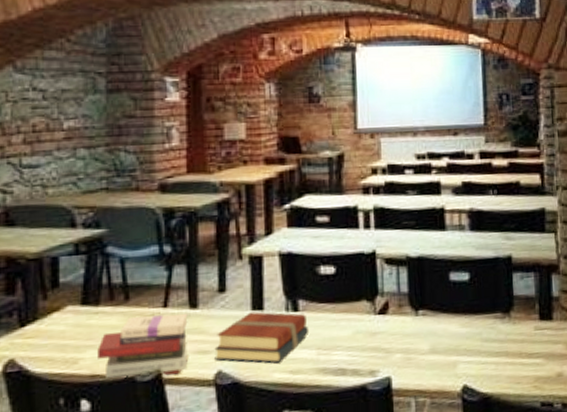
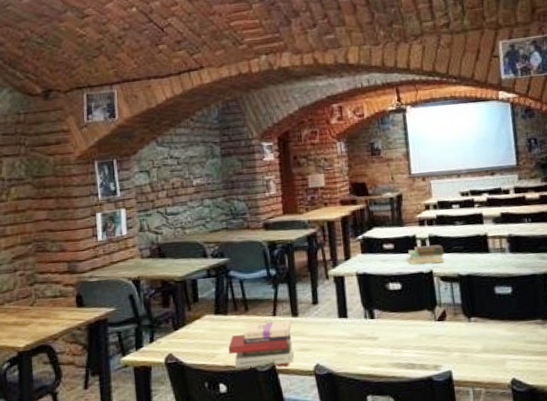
books: present [214,311,310,363] -> none [312,319,384,359]
books: none [345,218,392,244] -> present [407,244,445,266]

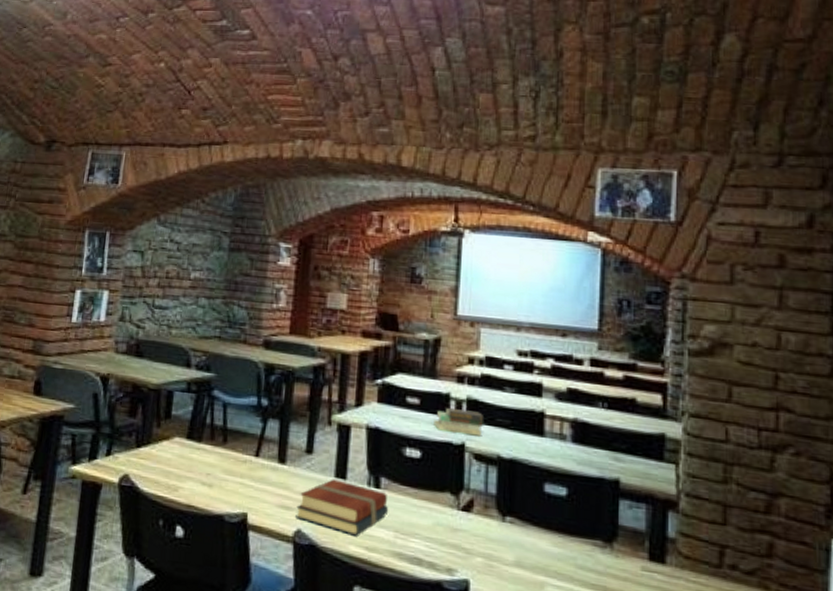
books: present [228,320,294,368] -> none [194,458,276,524]
books: none [312,319,384,359] -> present [296,479,389,536]

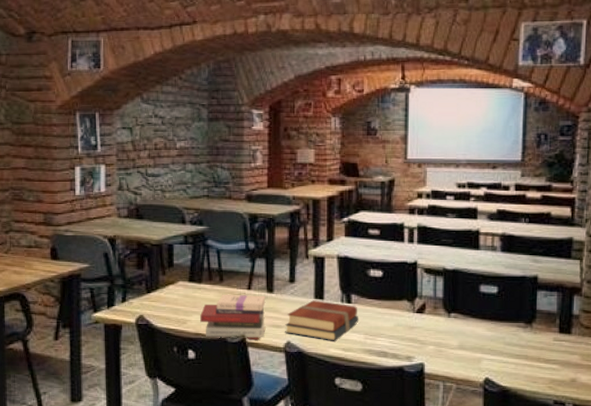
books: none [194,458,276,524] -> present [200,294,266,340]
books: present [434,408,485,436] -> none [392,235,432,255]

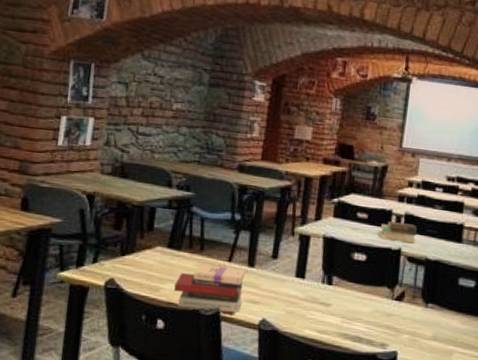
books: present [285,300,359,341] -> none [261,278,338,322]
books: none [392,235,432,255] -> present [378,221,418,243]

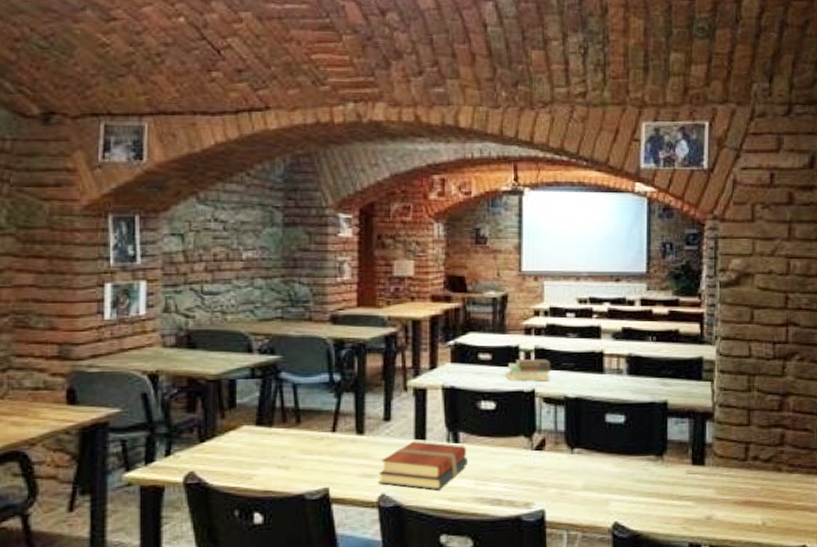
books: present [174,264,246,315] -> none [270,438,355,495]
books: none [261,278,338,322] -> present [378,441,469,490]

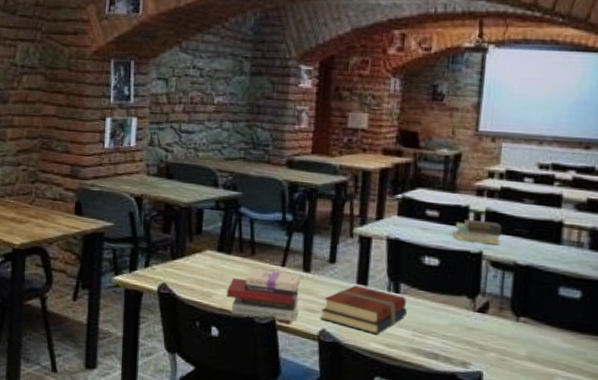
books: none [270,438,355,495] -> present [227,268,301,324]

